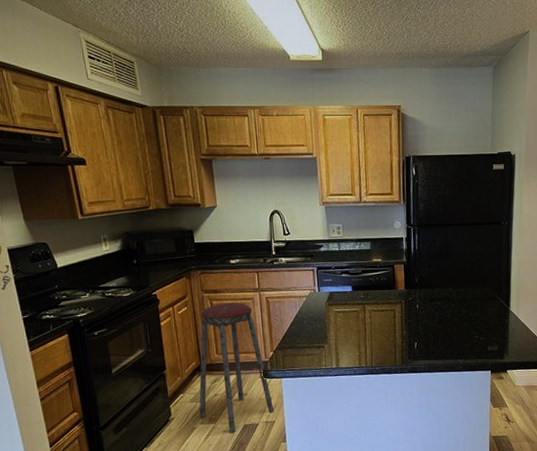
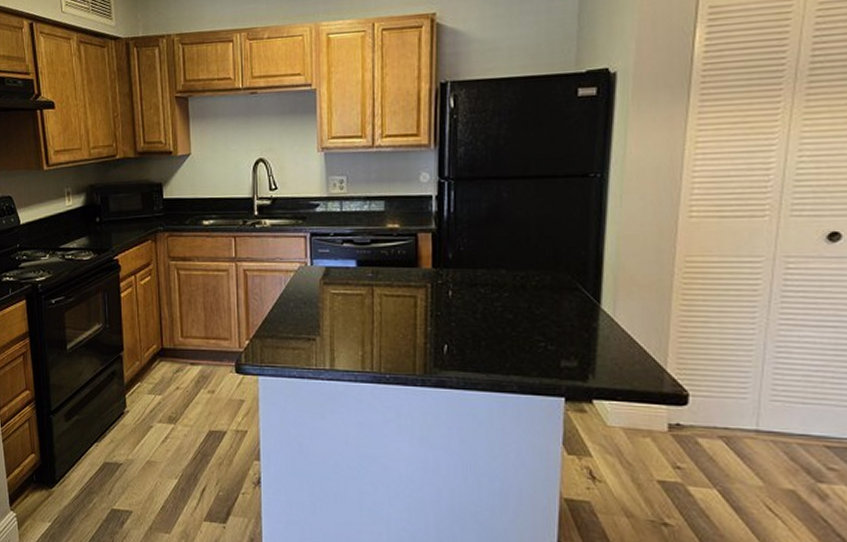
music stool: present [199,302,275,432] -> none [157,274,247,438]

